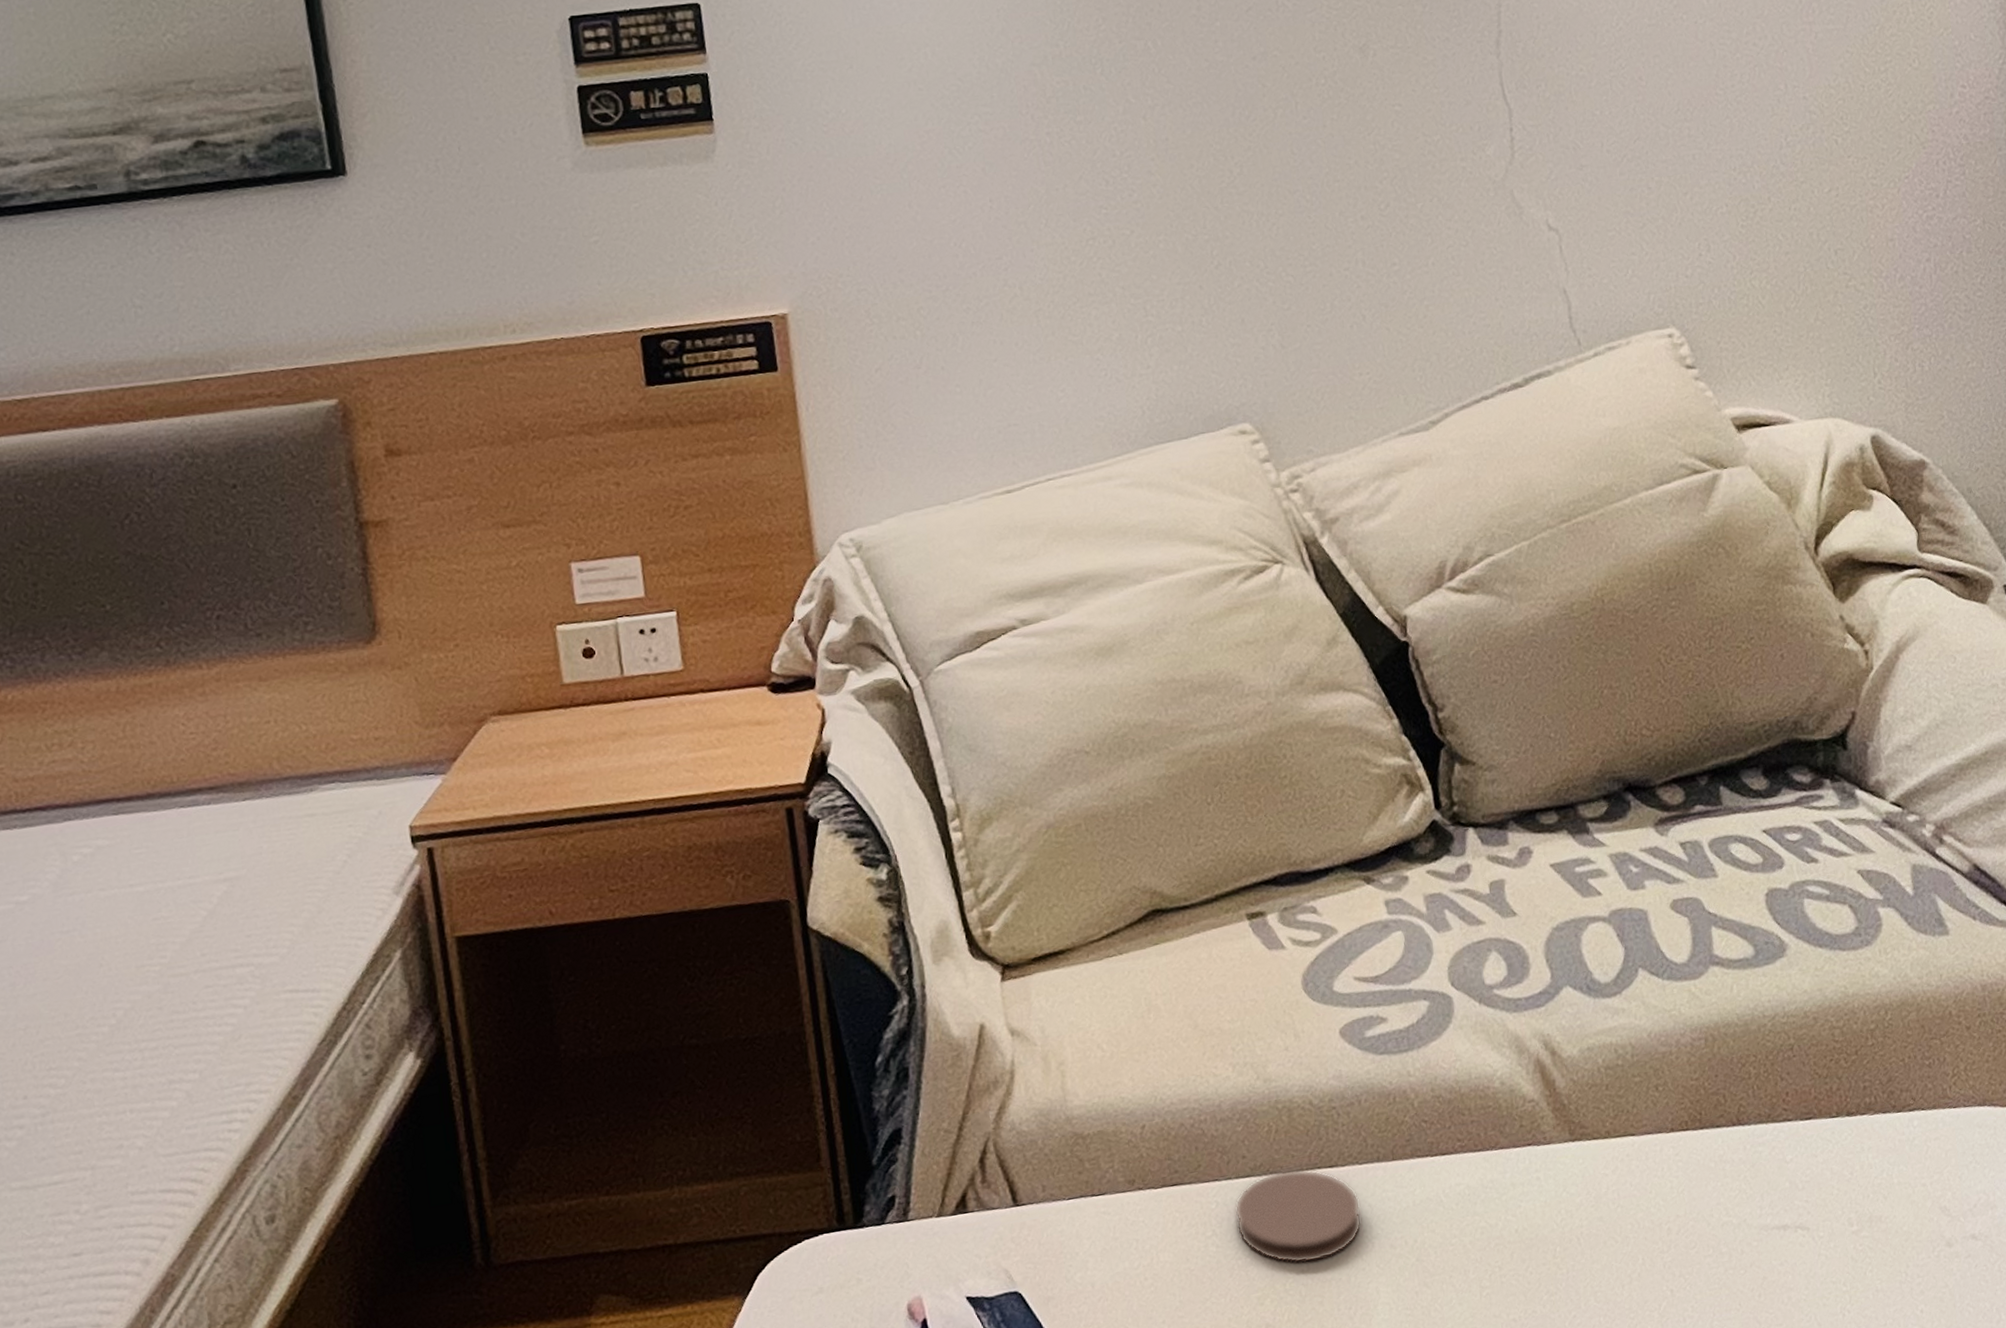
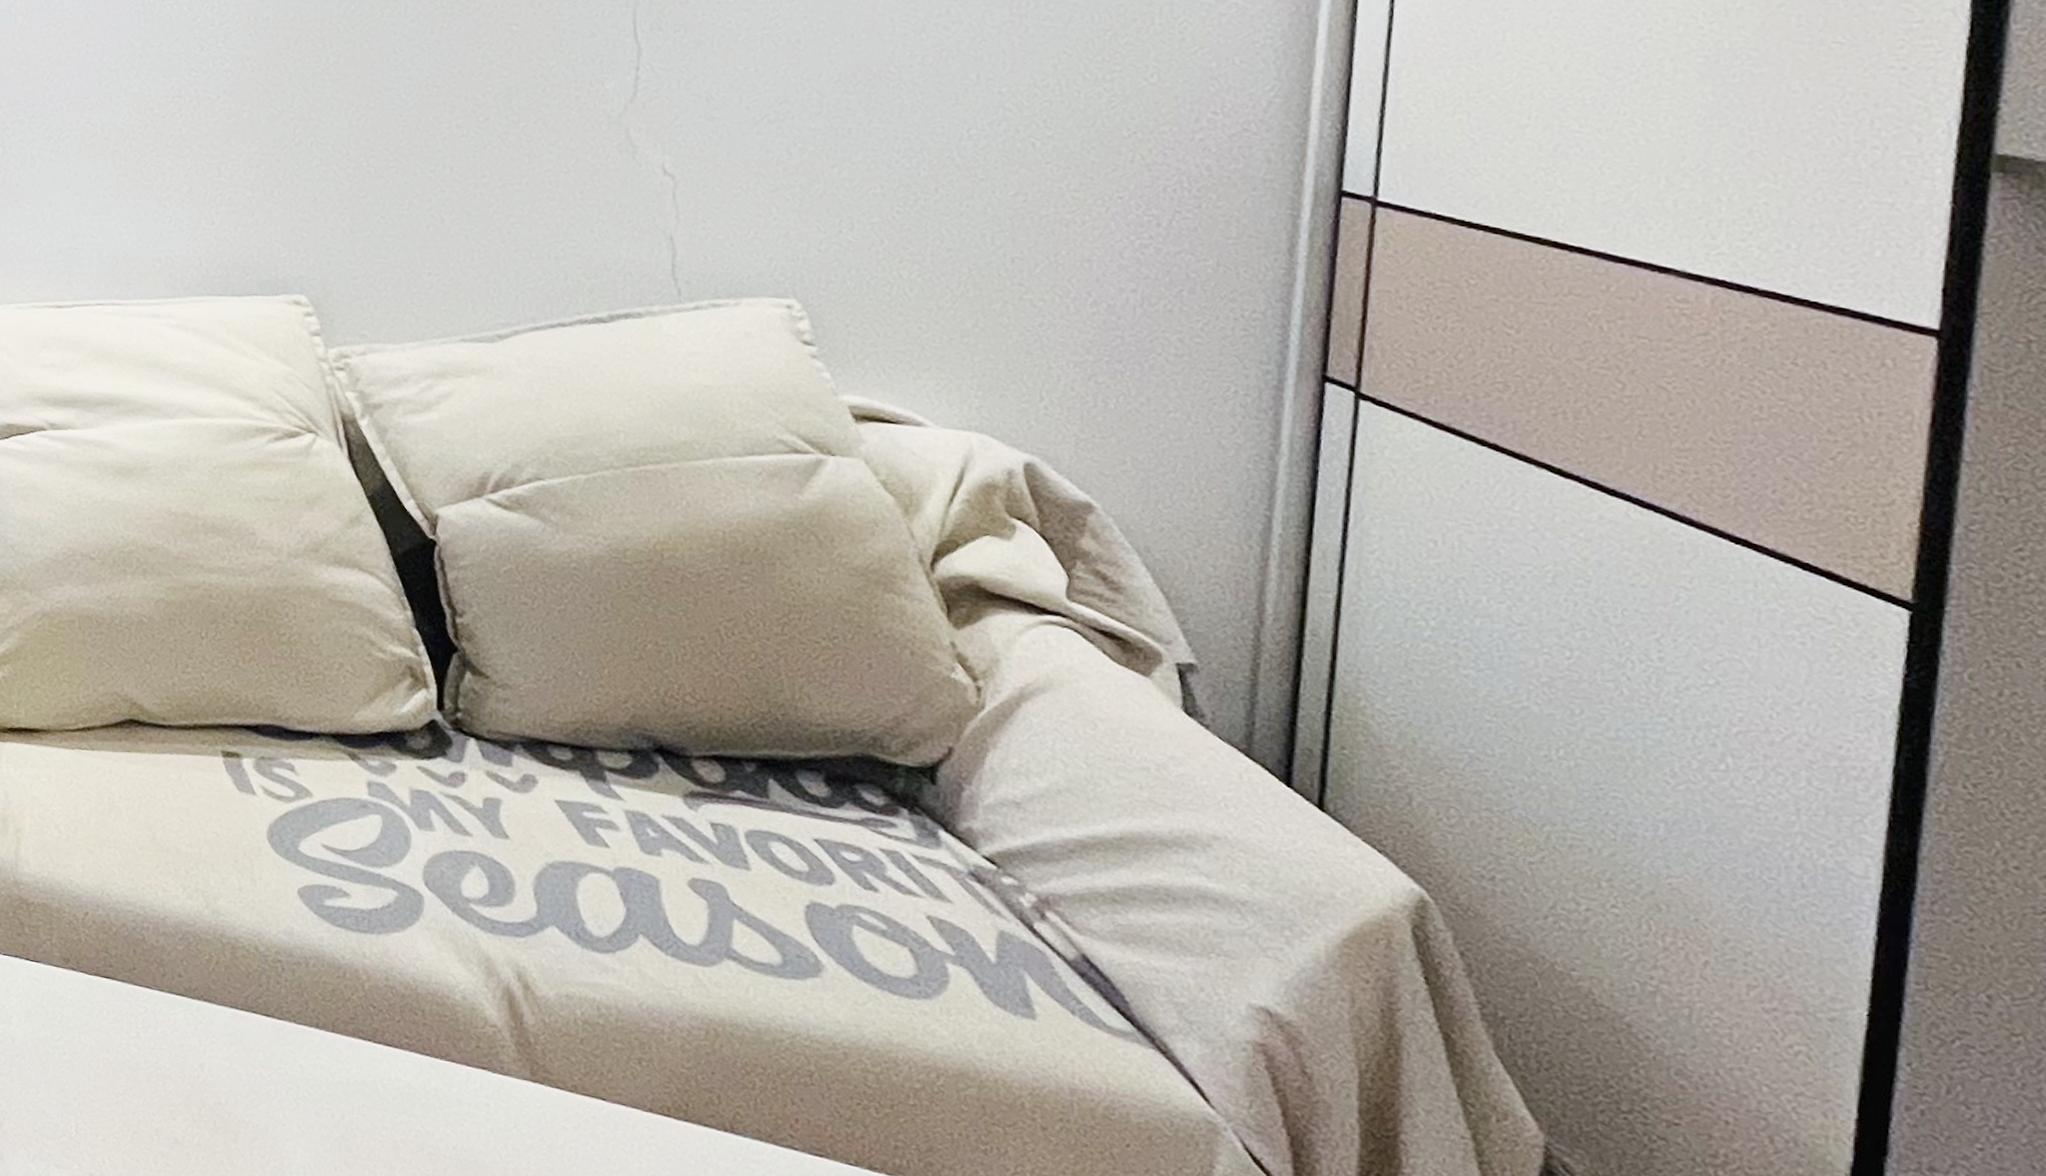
coaster: present [1234,1169,1362,1264] -> none [161,1000,291,1102]

